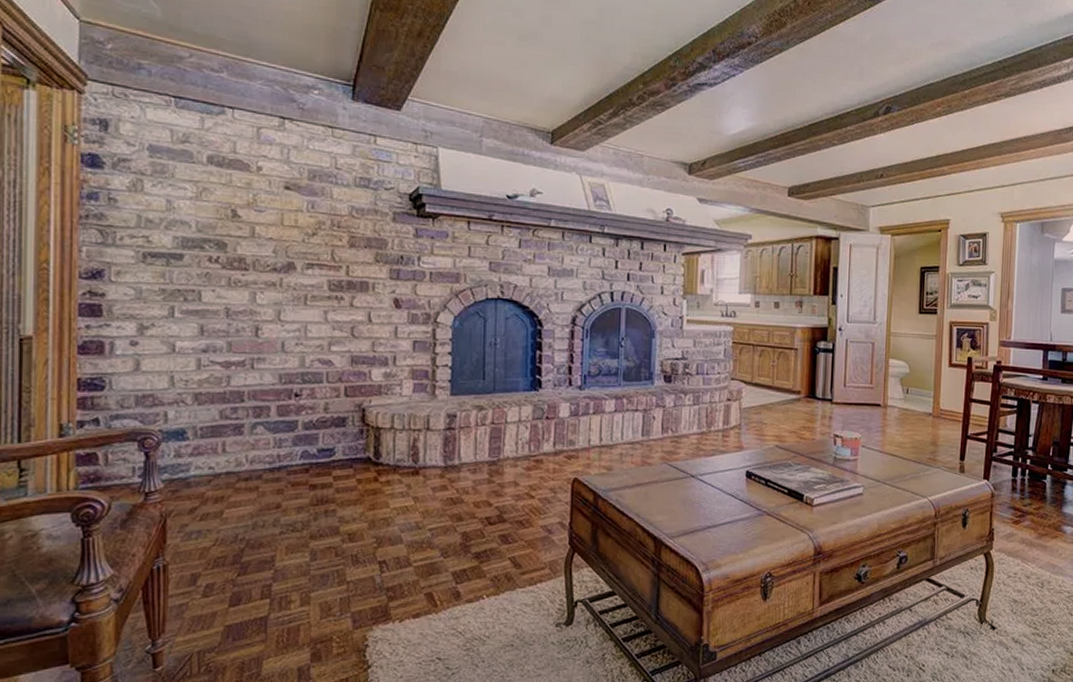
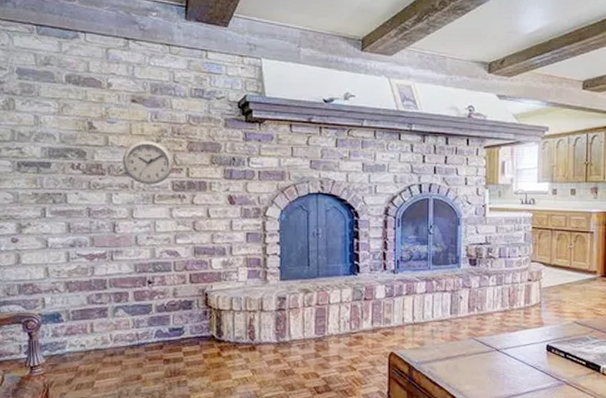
wall clock: none [270,233,331,283] -> present [122,141,174,184]

